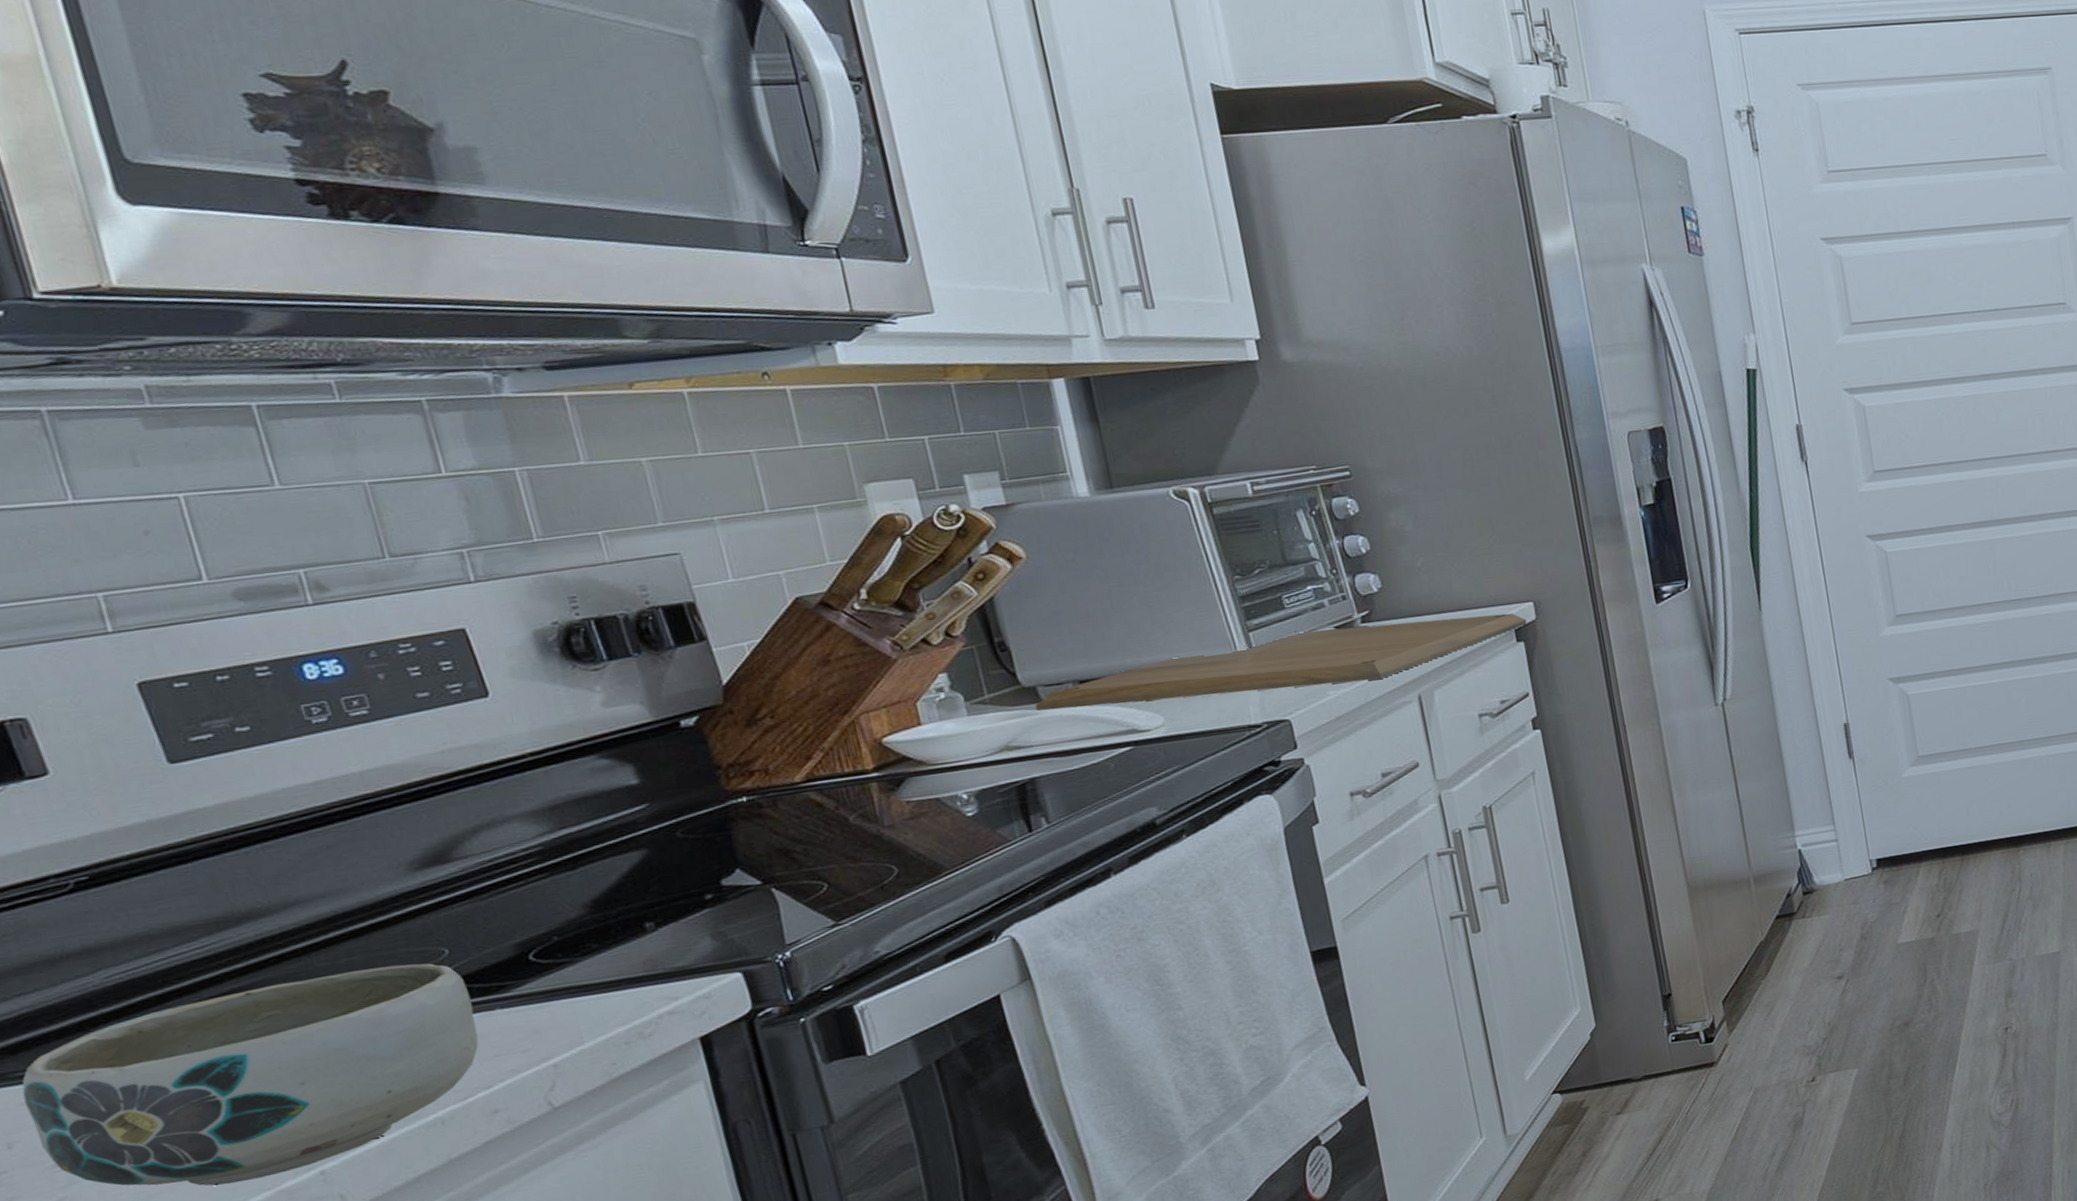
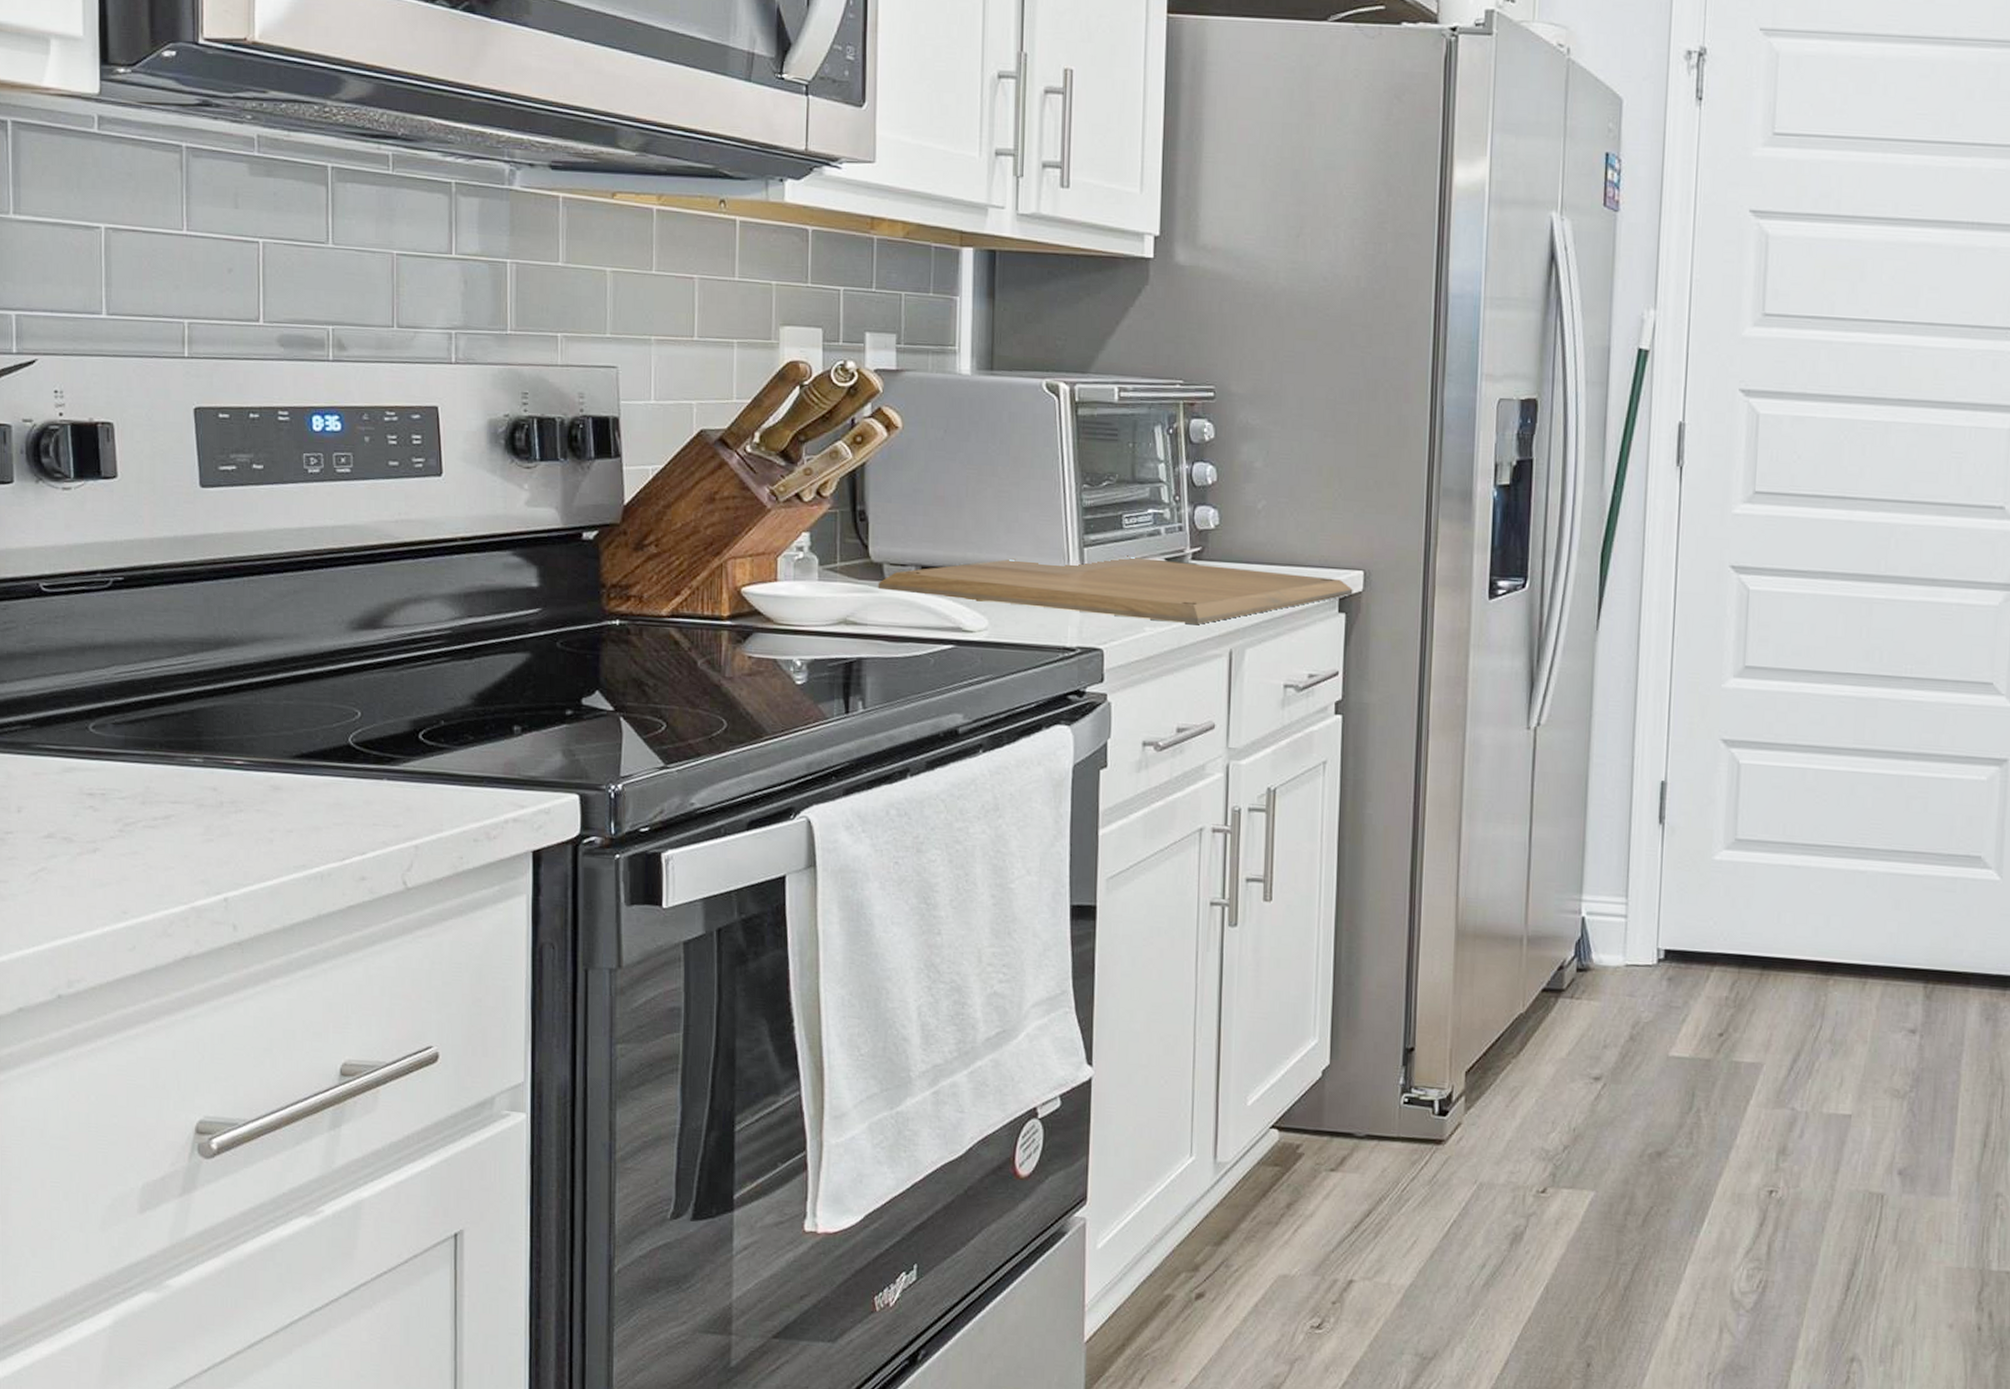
bowl: present [22,963,479,1186] -> none [38,711,367,892]

